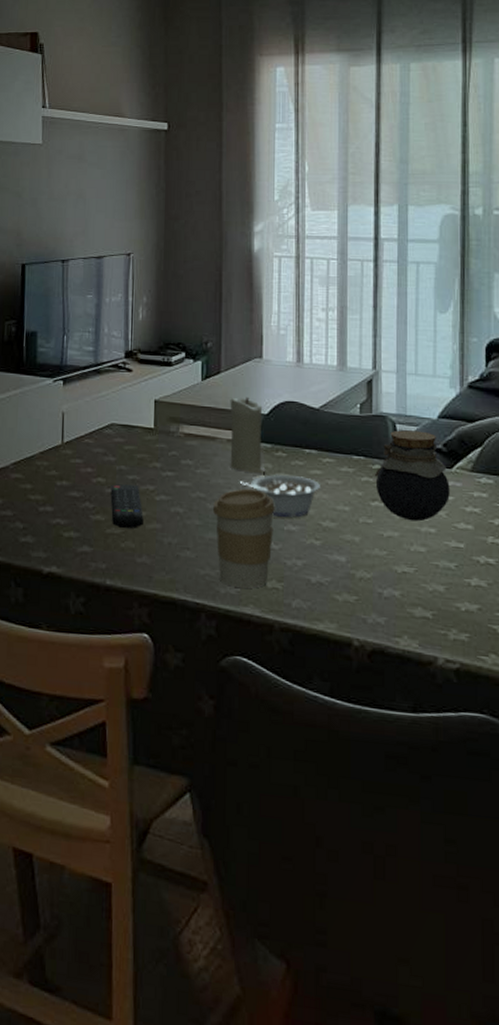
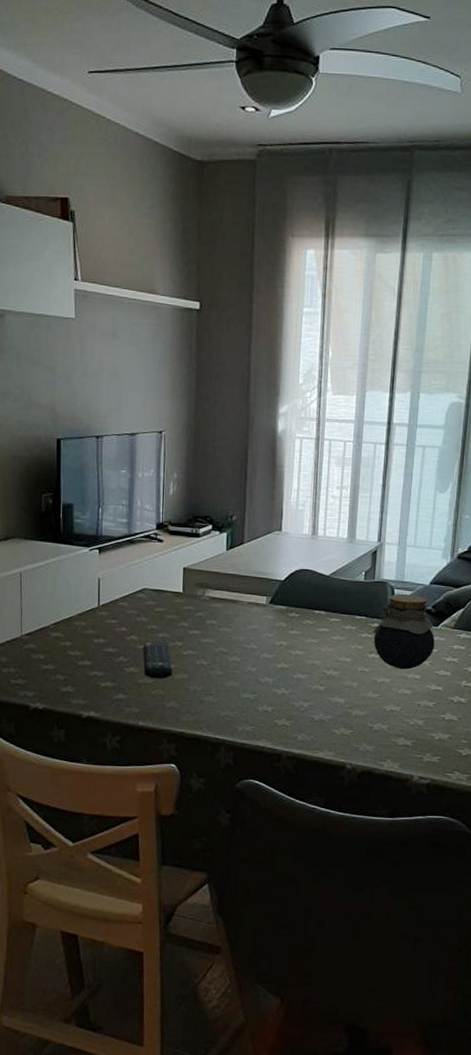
coffee cup: present [213,488,275,589] -> none [234,644,287,726]
candle: present [230,396,266,474] -> none [249,565,281,632]
legume: present [240,474,320,518] -> none [258,631,327,668]

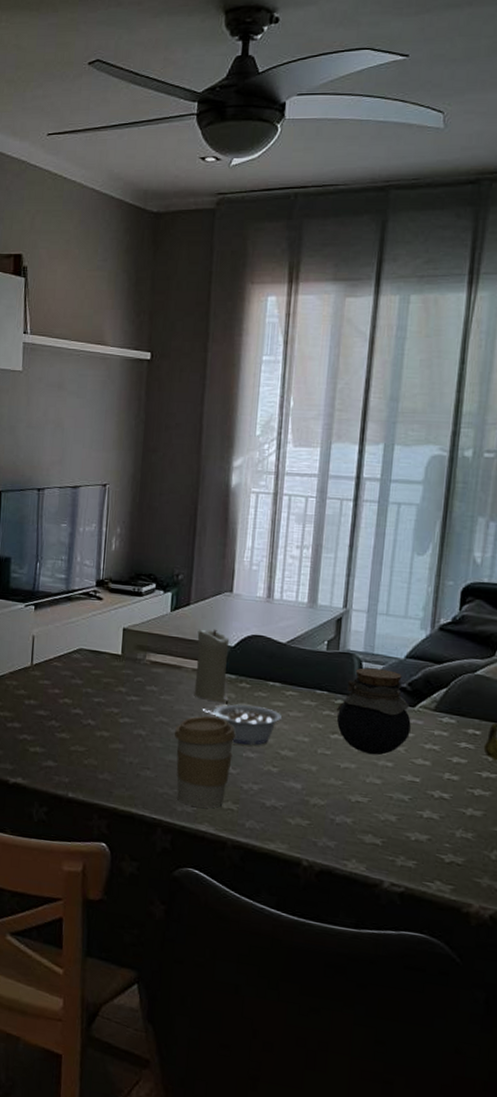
remote control: present [143,641,172,679] -> none [76,705,107,748]
coffee cup: none [234,644,287,726] -> present [175,716,236,808]
candle: none [249,565,281,632] -> present [194,629,230,703]
legume: none [258,631,327,668] -> present [203,703,282,745]

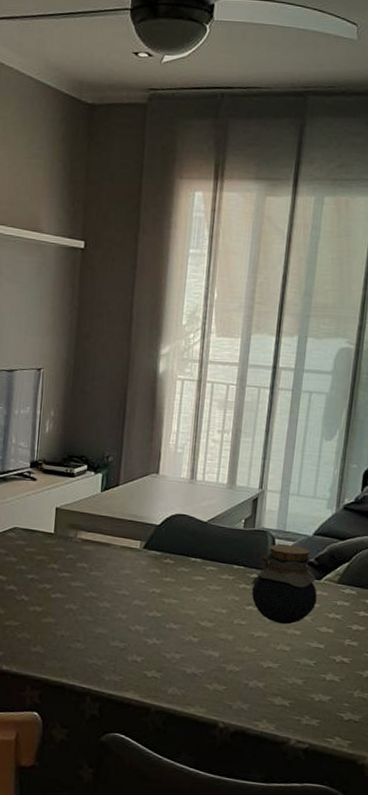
coffee cup: present [175,716,236,808] -> none [103,590,160,677]
candle: present [194,629,230,703] -> none [122,508,156,578]
legume: present [203,703,282,745] -> none [130,578,202,617]

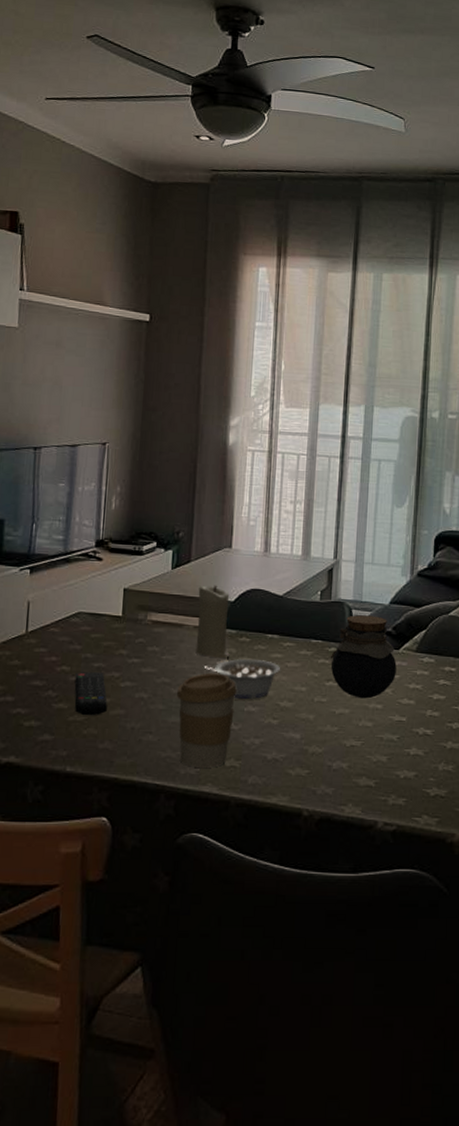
remote control: none [10,582,40,622] -> present [74,672,107,716]
coffee cup: none [103,590,160,677] -> present [177,673,237,768]
candle: none [122,508,156,578] -> present [195,585,230,659]
legume: none [130,578,202,617] -> present [205,658,280,699]

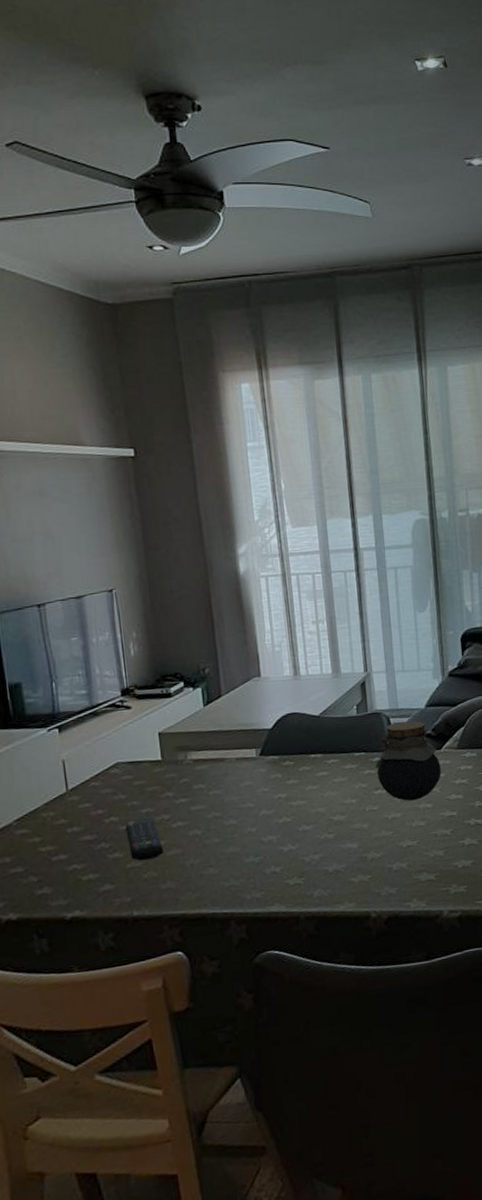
coffee cup: present [177,673,237,768] -> none [230,799,290,892]
candle: present [195,585,230,659] -> none [234,715,276,786]
legume: present [205,658,280,699] -> none [253,780,328,821]

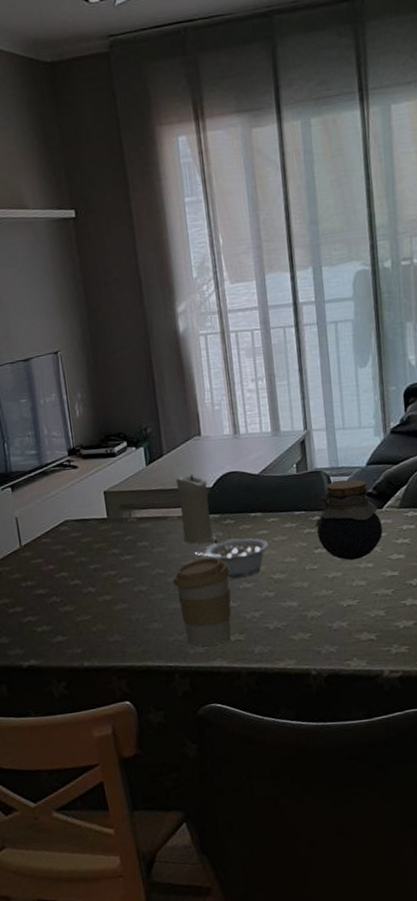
remote control: present [125,817,163,861] -> none [74,573,110,615]
coffee cup: none [230,799,290,892] -> present [173,557,232,646]
candle: none [234,715,276,786] -> present [175,474,217,544]
legume: none [253,780,328,821] -> present [195,538,268,578]

